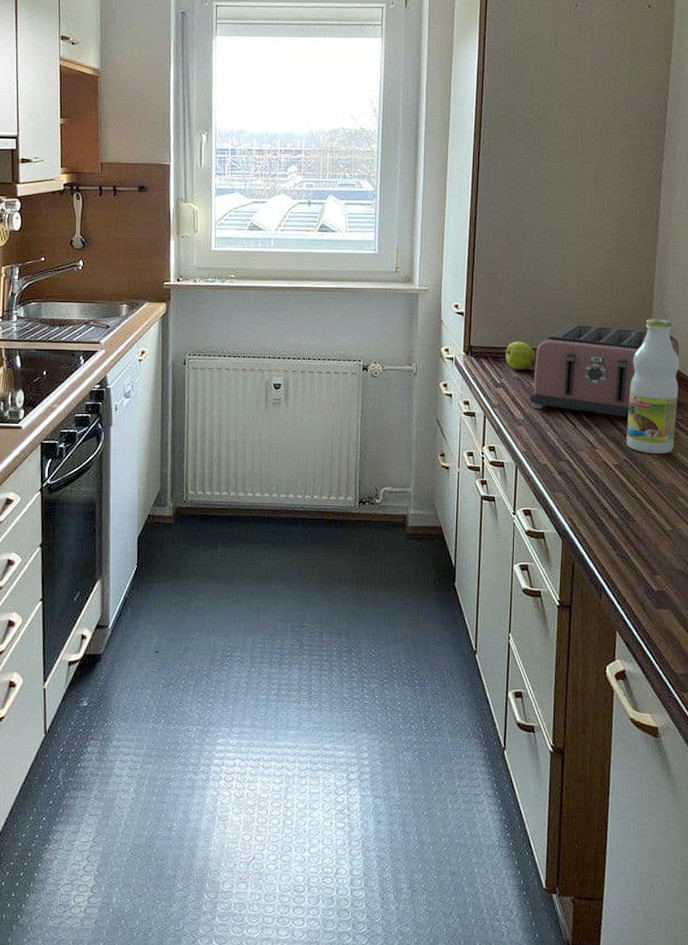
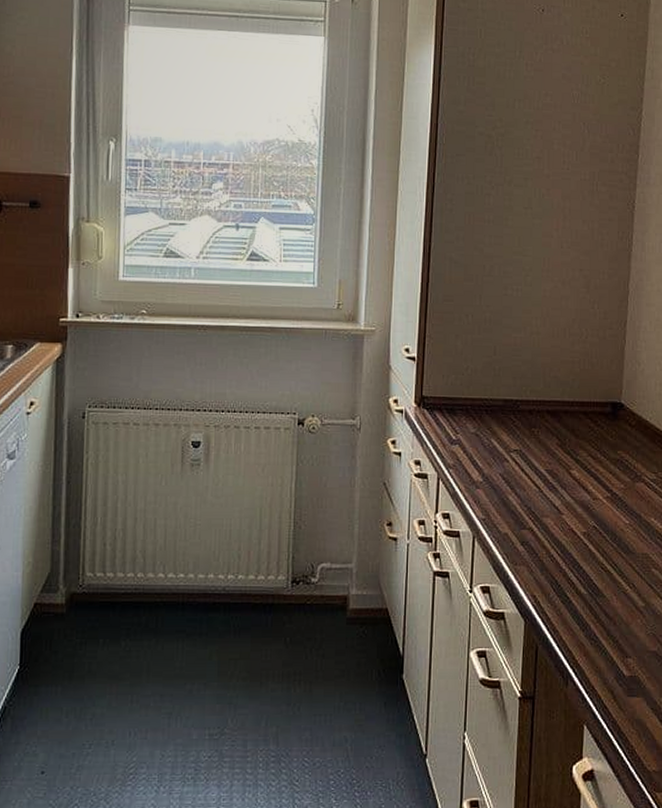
apple: present [504,341,536,369] -> none [461,391,497,423]
toaster: present [530,324,679,417] -> none [490,371,653,478]
bottle: present [627,318,679,454] -> none [596,365,653,519]

